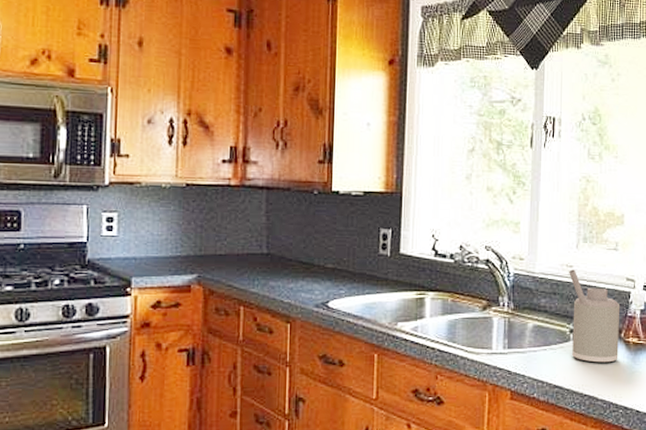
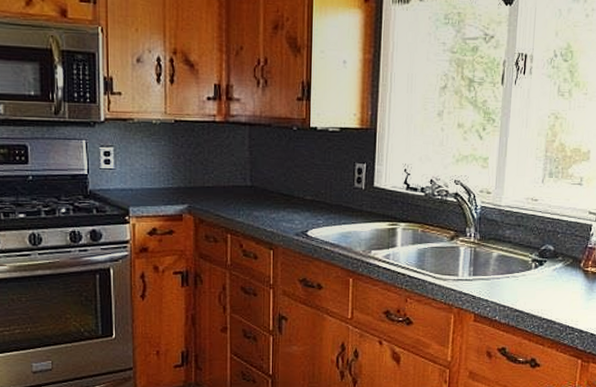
soap dispenser: present [569,269,621,363] -> none [533,203,582,290]

